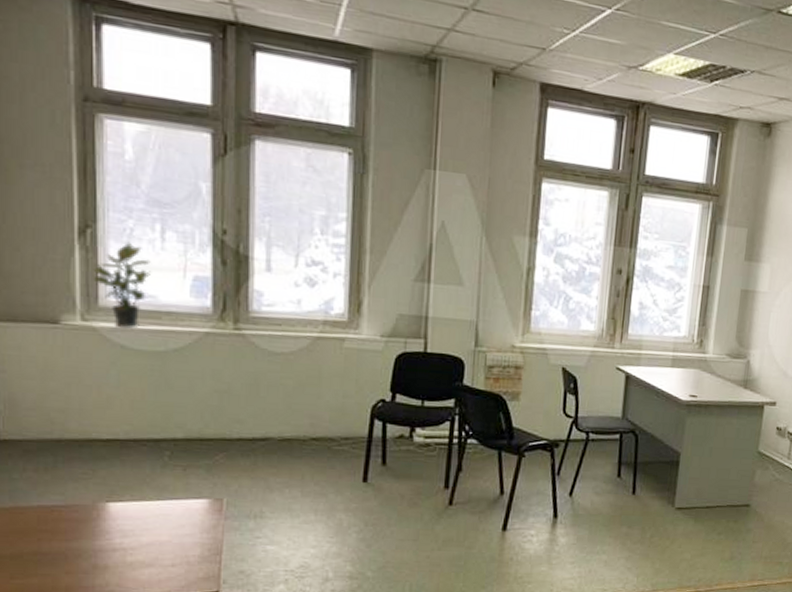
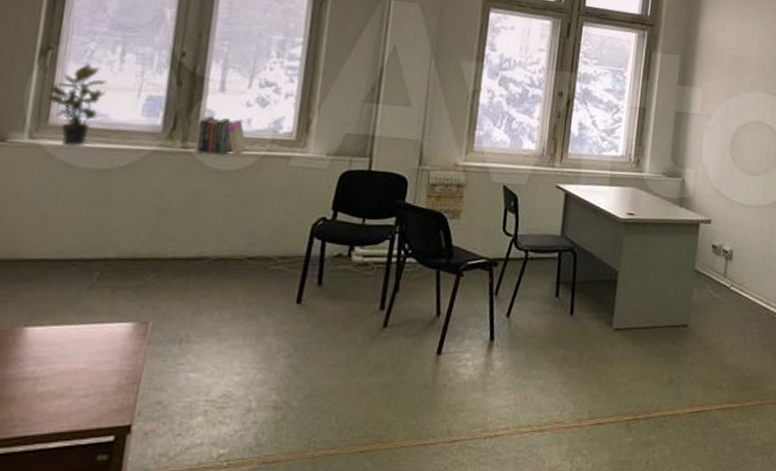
books: none [246,296,299,339] -> present [194,115,247,157]

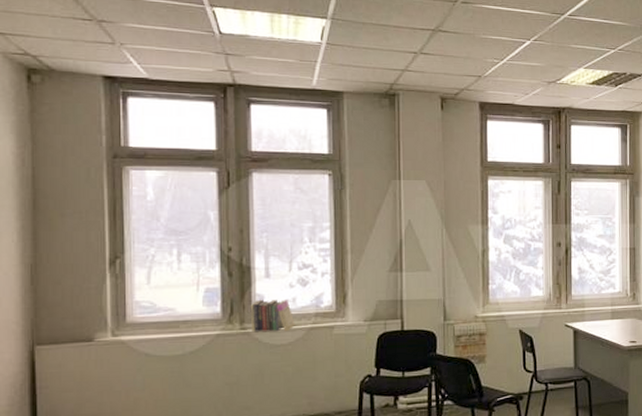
potted plant: present [46,63,107,148] -> none [121,266,169,340]

